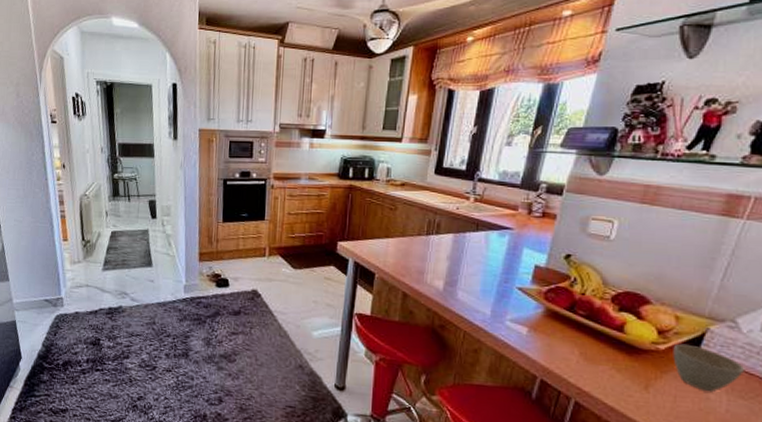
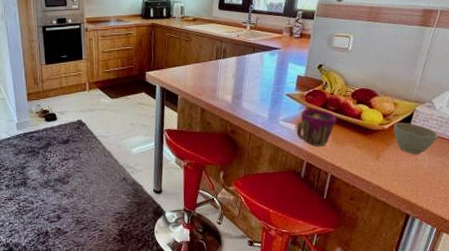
cup: none [529,309,588,362] -> present [296,108,337,147]

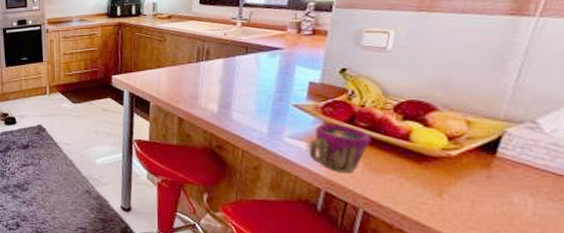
cup: present [393,122,439,155] -> none [466,148,552,196]

